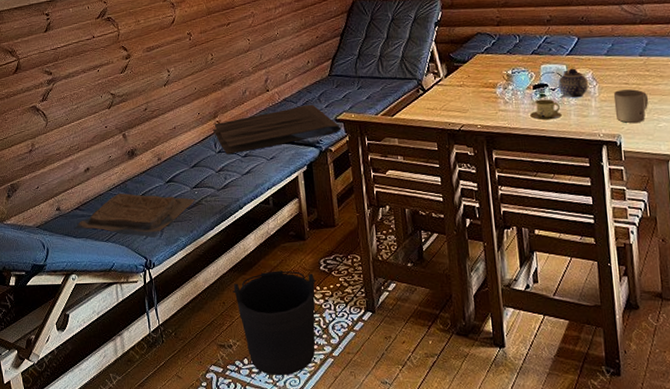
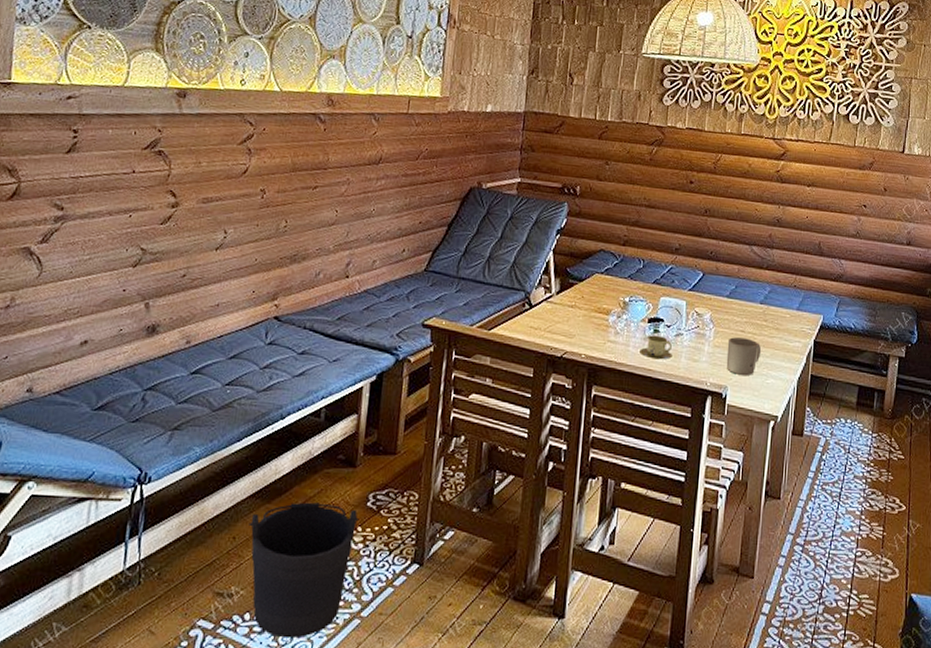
towel: present [74,193,195,239] -> none [46,380,225,445]
towel: present [212,104,342,155] -> none [266,301,427,349]
teapot: present [557,68,589,99] -> none [673,305,706,340]

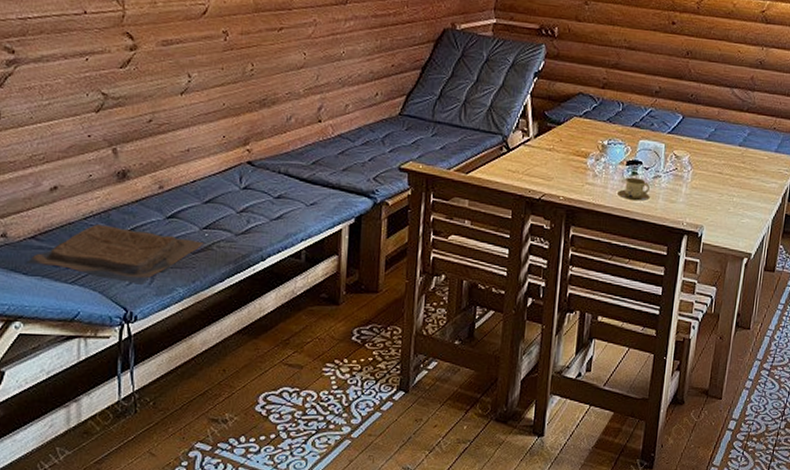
towel: none [46,380,225,445] -> present [25,224,204,286]
bucket: present [249,502,360,639] -> none [237,337,345,458]
mug: present [726,337,762,375] -> none [703,179,739,215]

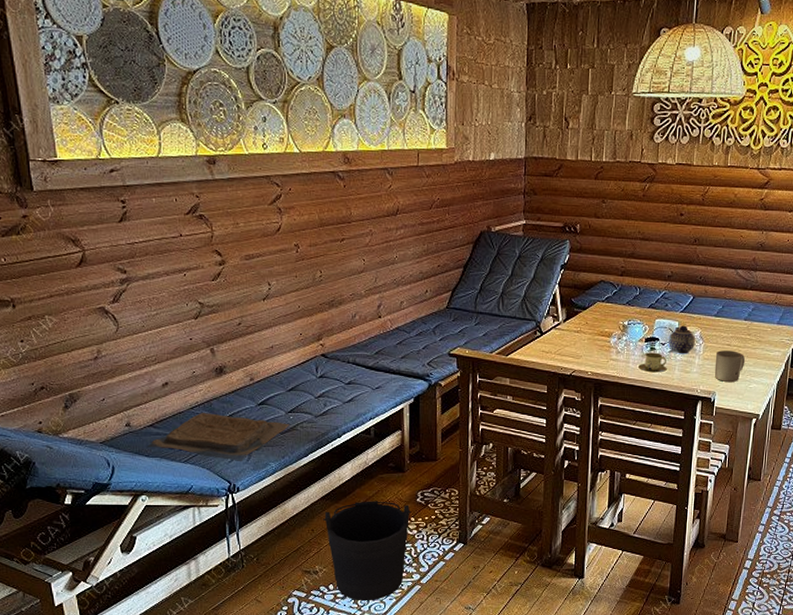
bucket: none [237,337,345,458] -> present [323,501,412,601]
teapot: none [652,148,684,182] -> present [667,325,696,354]
mug: none [703,179,739,215] -> present [714,350,746,382]

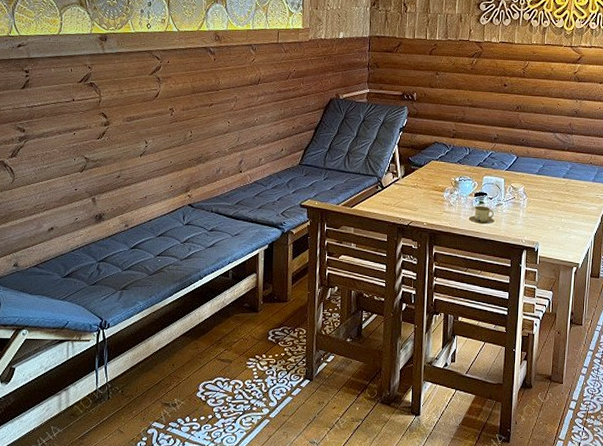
towel: present [146,413,289,462] -> none [30,255,157,301]
bucket: present [323,501,412,601] -> none [183,338,264,434]
teapot: present [667,325,696,354] -> none [495,182,520,208]
mug: present [714,350,746,382] -> none [537,205,565,233]

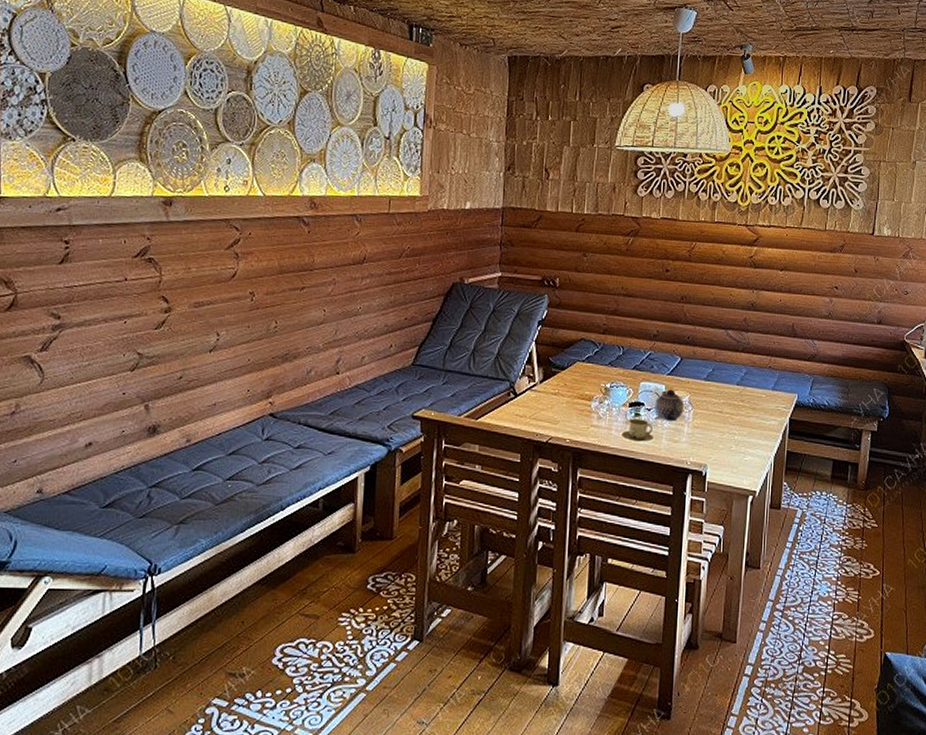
teapot: none [495,182,520,208] -> present [653,389,685,422]

